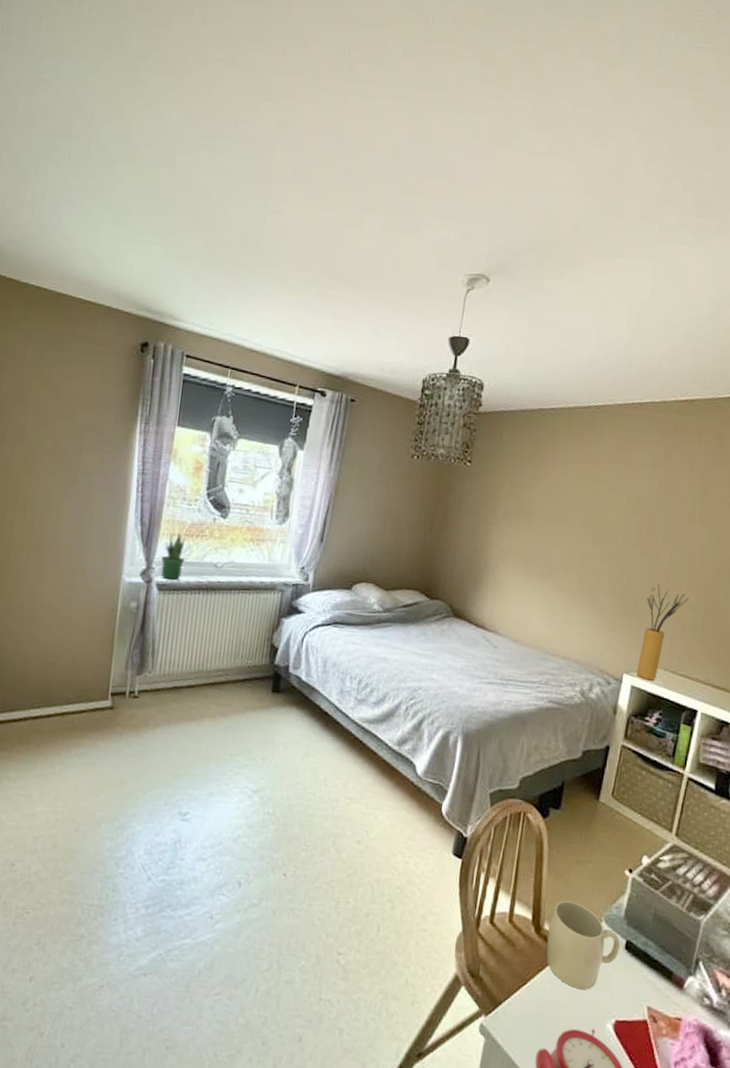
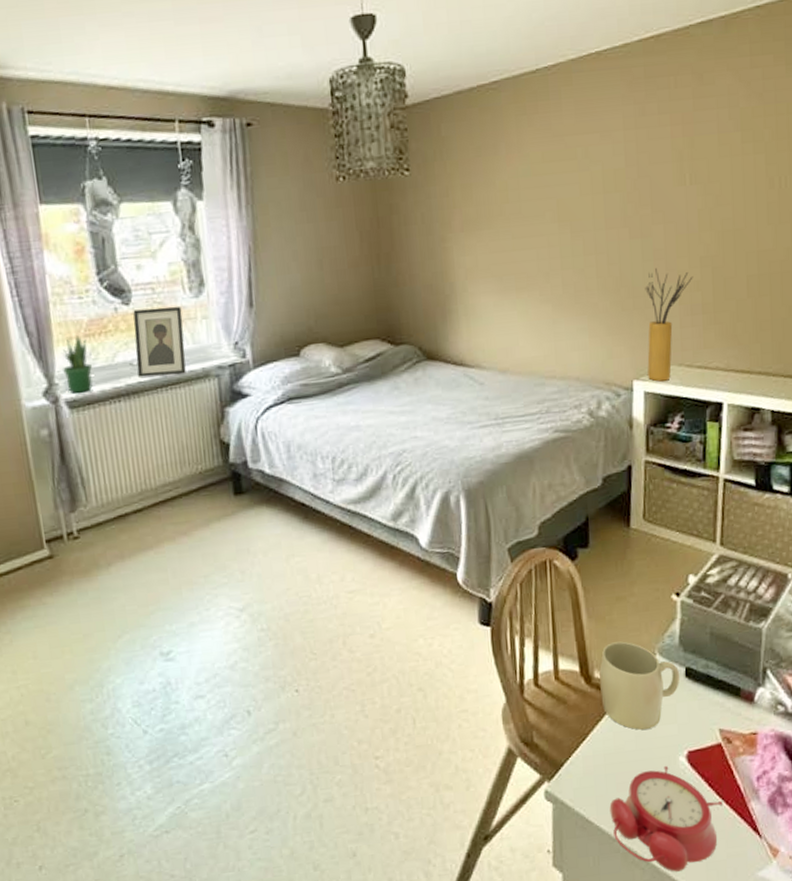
picture frame: none [219,523,266,583] -> present [133,306,186,377]

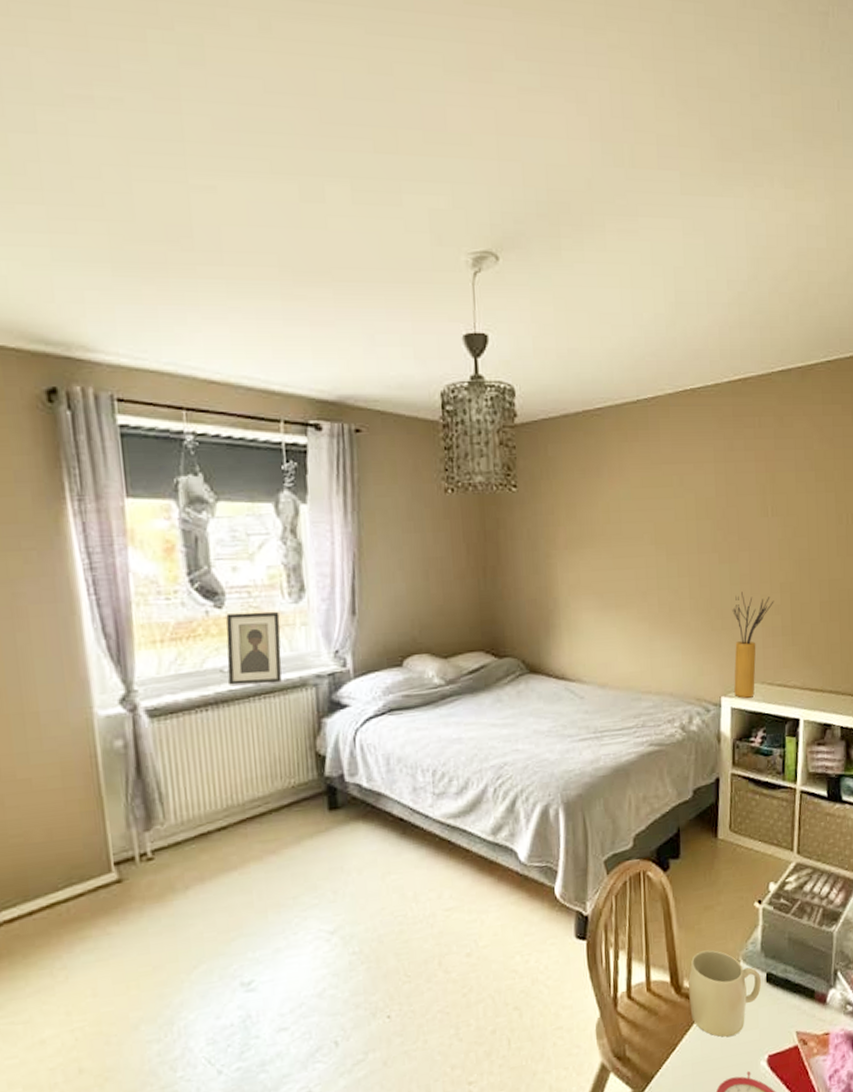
planter: present [63,336,93,394] -> none [144,639,177,702]

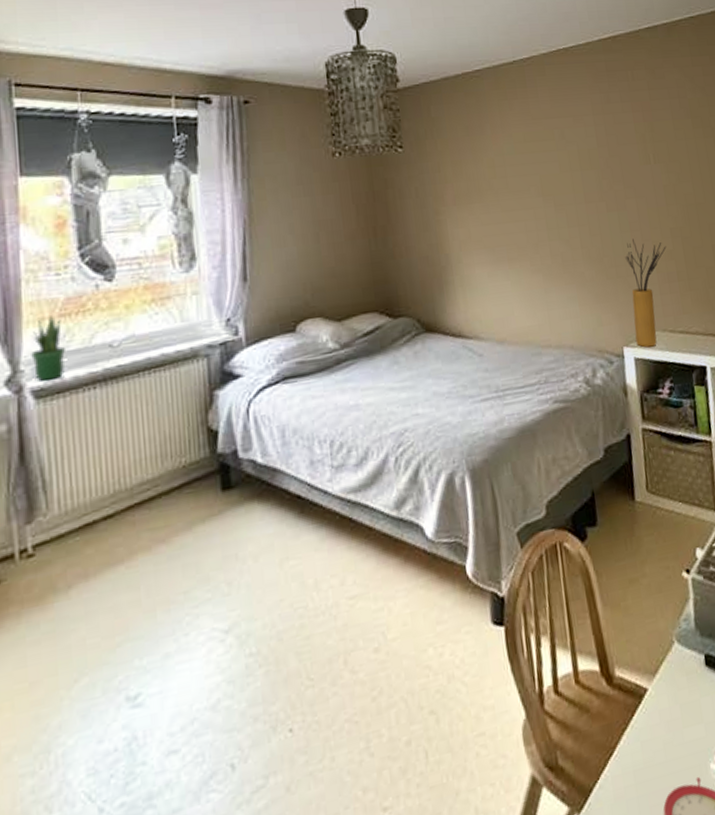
planter: none [144,639,177,702] -> present [31,316,65,382]
picture frame: present [226,611,282,685] -> none [116,282,173,360]
mug: present [688,950,762,1037] -> none [619,630,701,736]

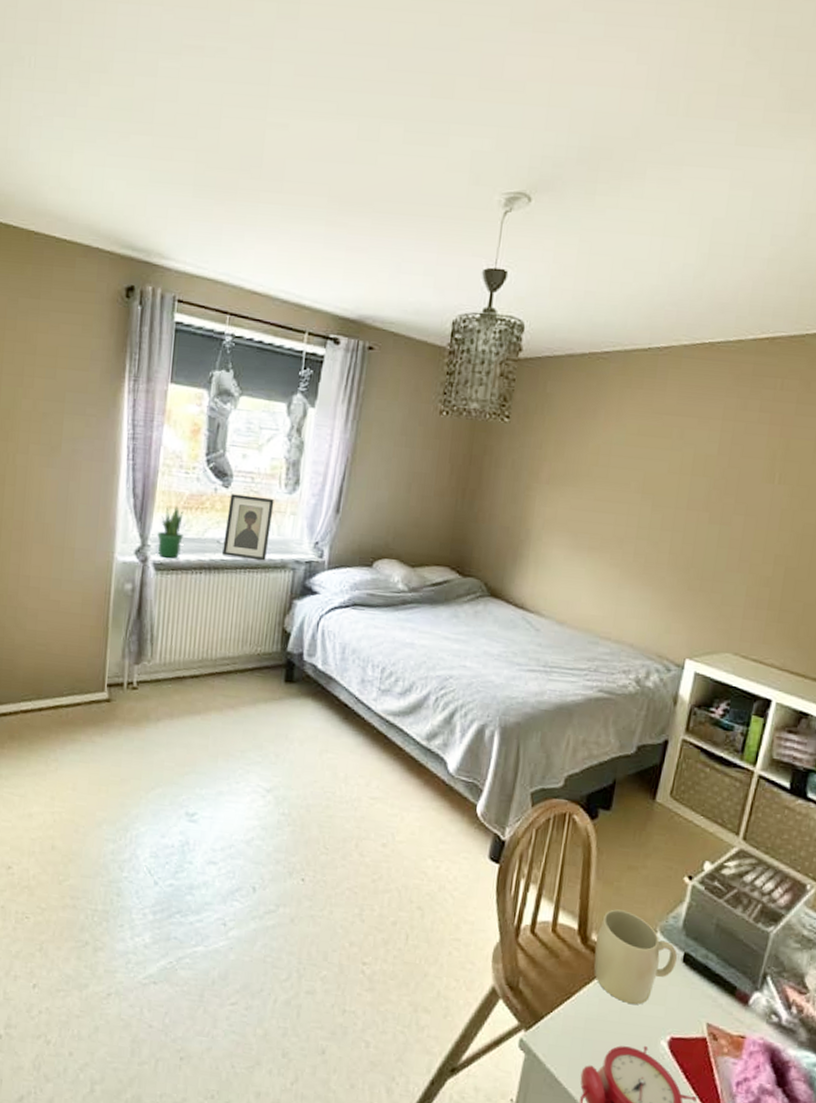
picture frame: none [116,282,173,360] -> present [222,494,274,561]
mug: none [619,630,701,736] -> present [593,909,678,1005]
vase: present [625,239,667,348] -> none [701,556,765,667]

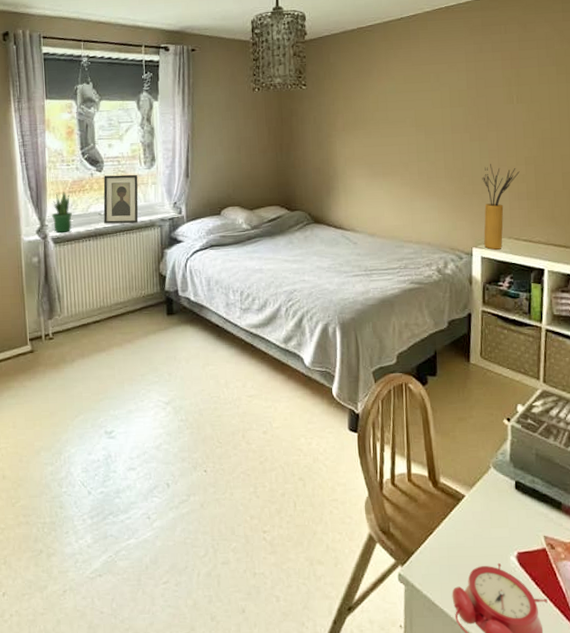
mug: present [593,909,678,1005] -> none [444,454,511,530]
vase: none [701,556,765,667] -> present [482,164,520,250]

